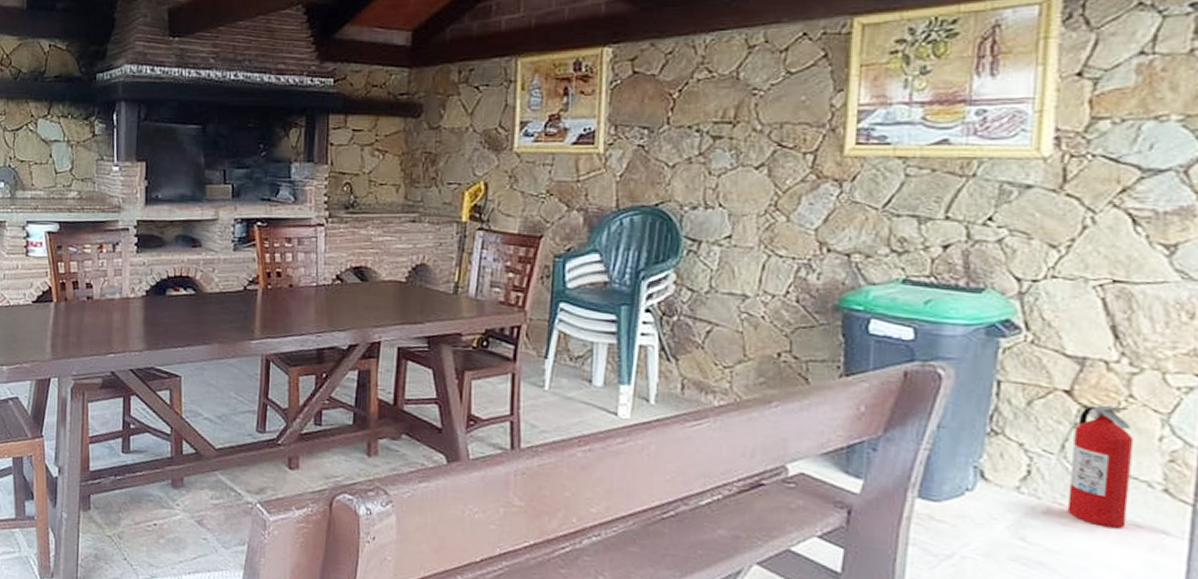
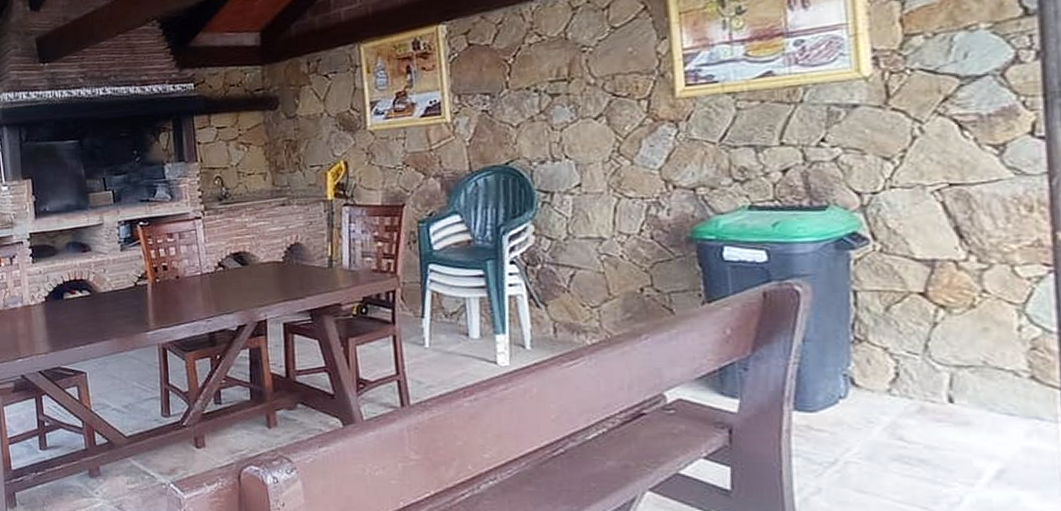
fire extinguisher: present [1067,404,1133,529] -> none [935,302,999,419]

